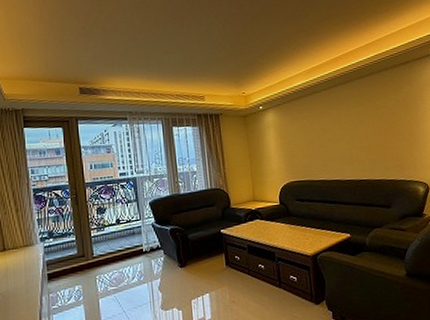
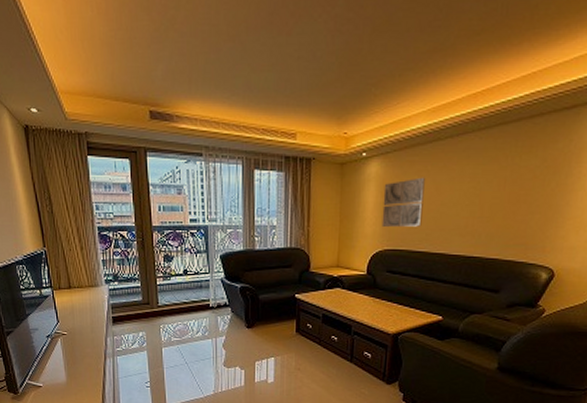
wall art: none [281,121,317,163] -> present [381,177,425,227]

